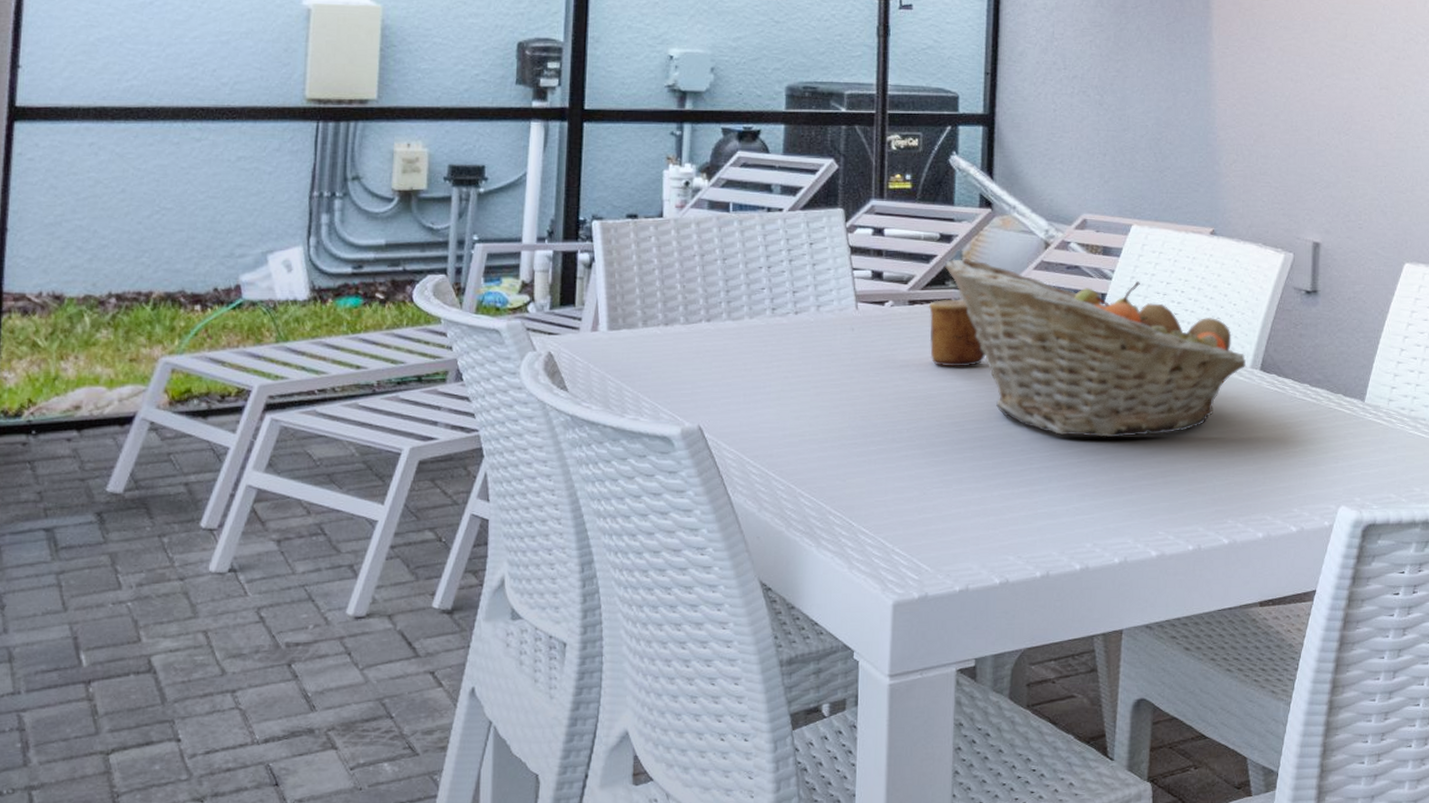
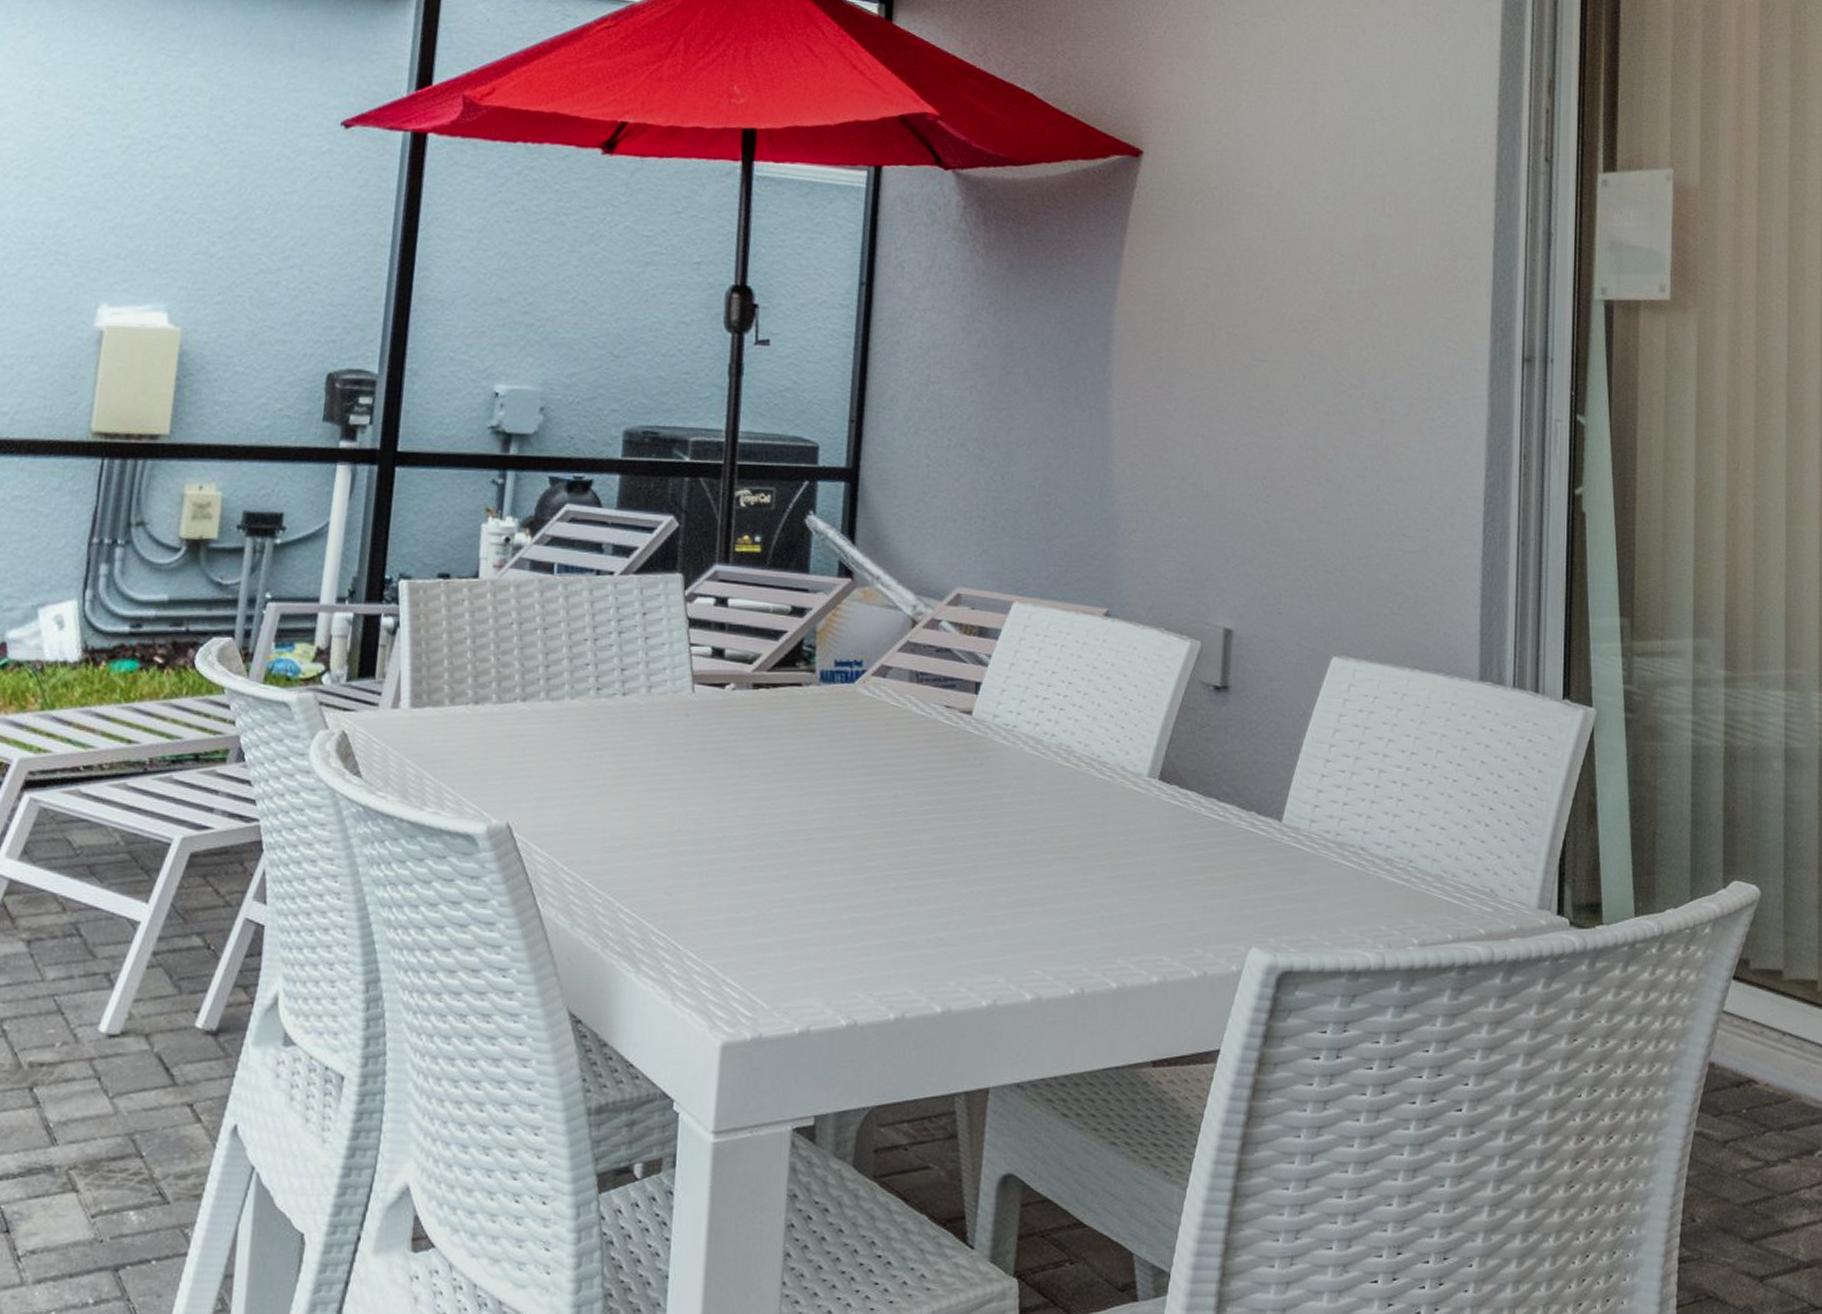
cup: present [928,299,985,367] -> none [775,683,839,764]
fruit basket: present [944,258,1246,438] -> none [795,635,1142,855]

